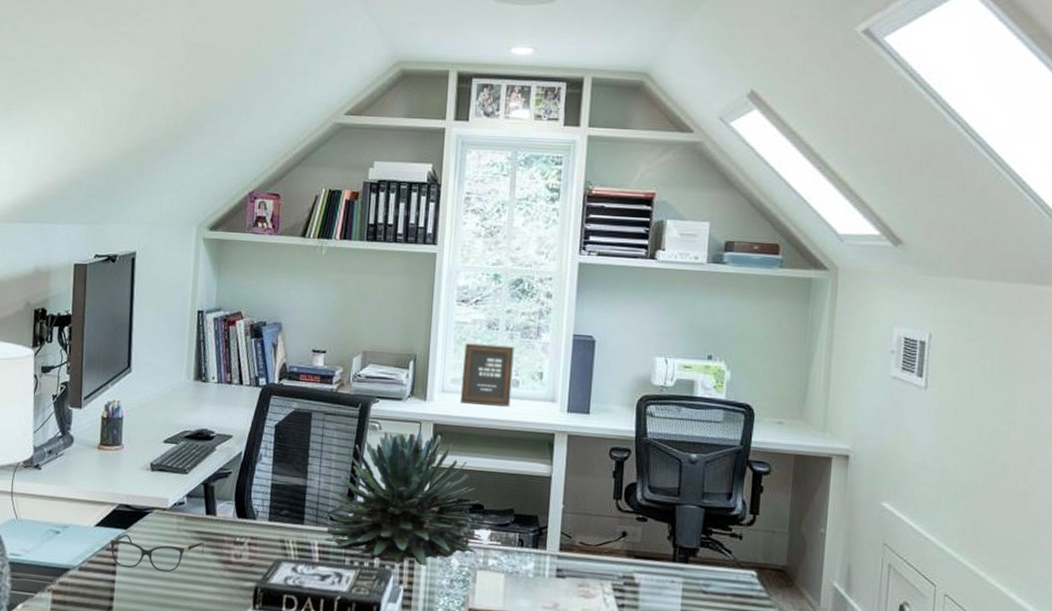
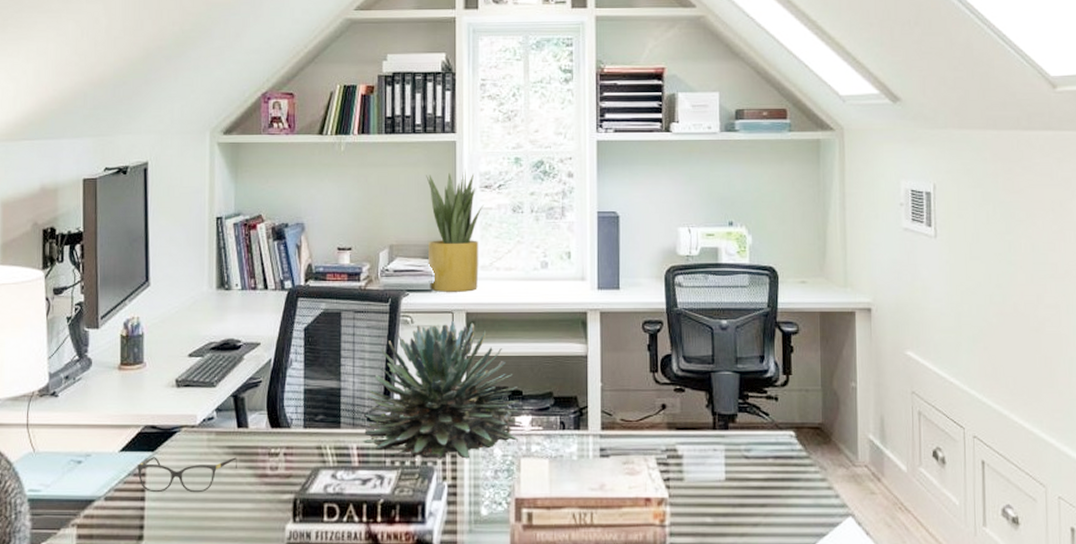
planter: none [400,282,459,404] -> present [426,169,484,292]
picture frame: present [461,343,514,407] -> none [491,228,541,289]

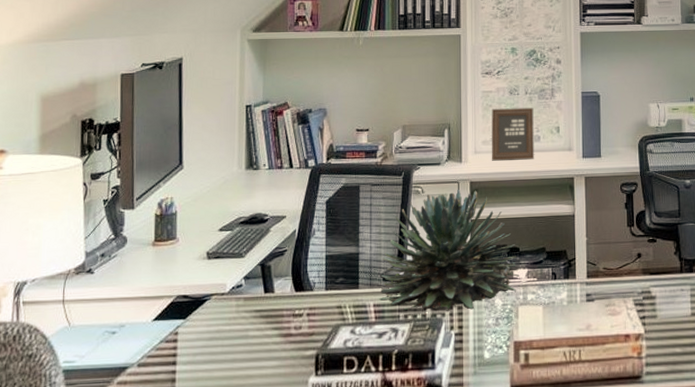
spectacles: present [137,457,237,493] -> none [169,320,264,357]
planter: present [426,169,484,292] -> none [435,59,485,165]
picture frame: none [491,228,541,289] -> present [491,107,534,161]

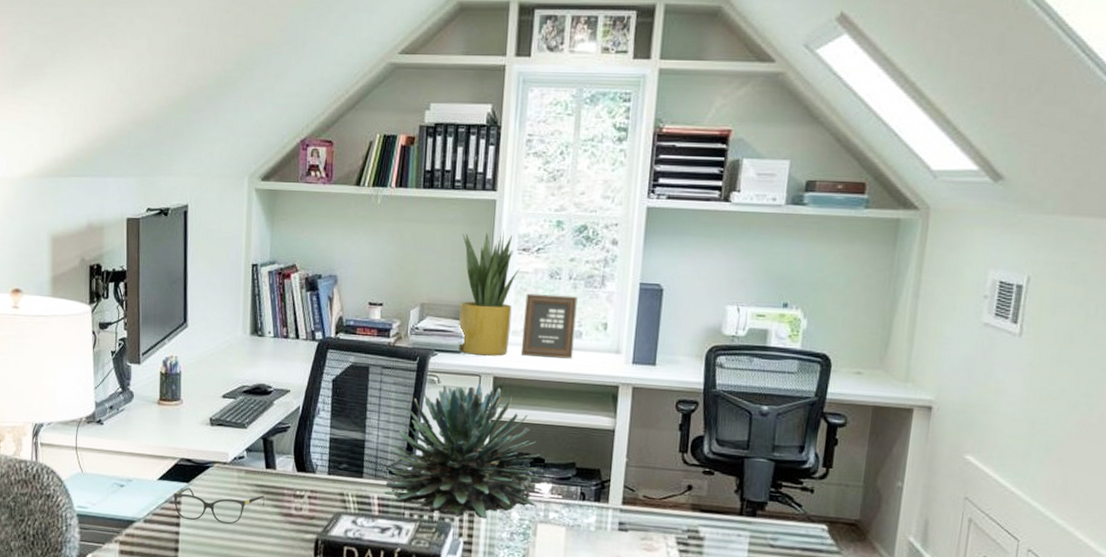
spectacles: none [169,320,264,357] -> present [173,487,265,525]
planter: none [435,59,485,165] -> present [459,230,520,356]

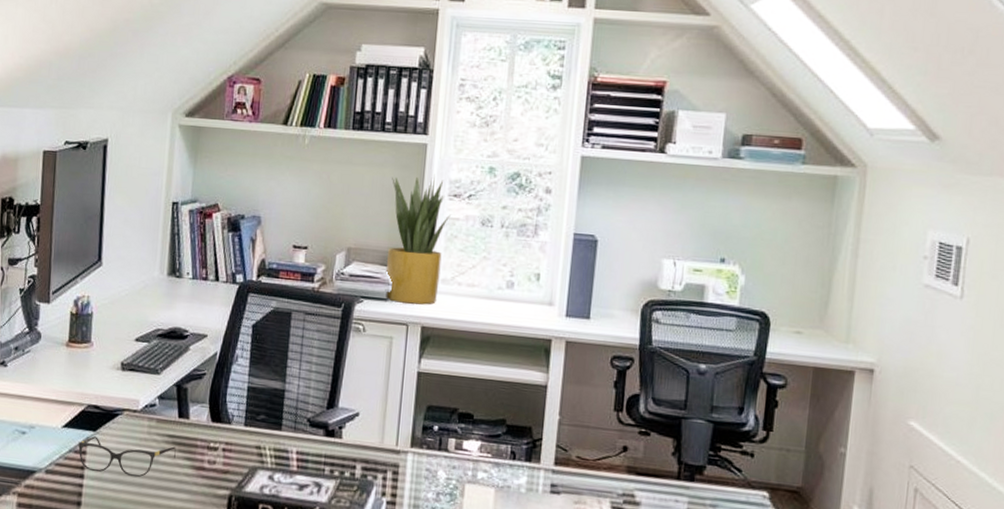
succulent plant: present [384,384,543,518] -> none [303,334,471,477]
picture frame: present [522,293,578,359] -> none [451,240,510,310]

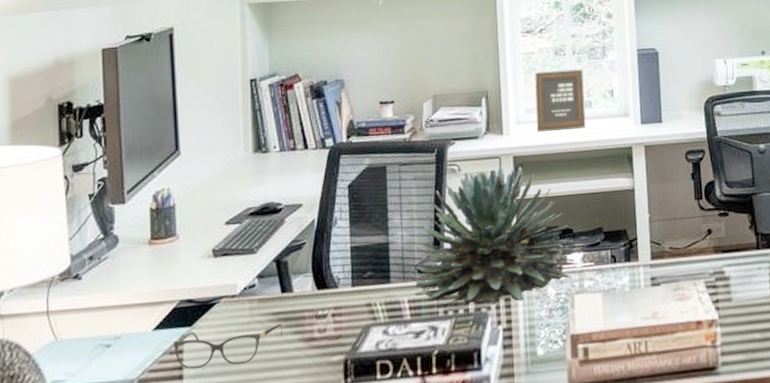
succulent plant: none [303,334,471,477] -> present [414,166,575,309]
planter: present [386,175,451,305] -> none [467,16,526,139]
picture frame: none [451,240,510,310] -> present [535,69,586,132]

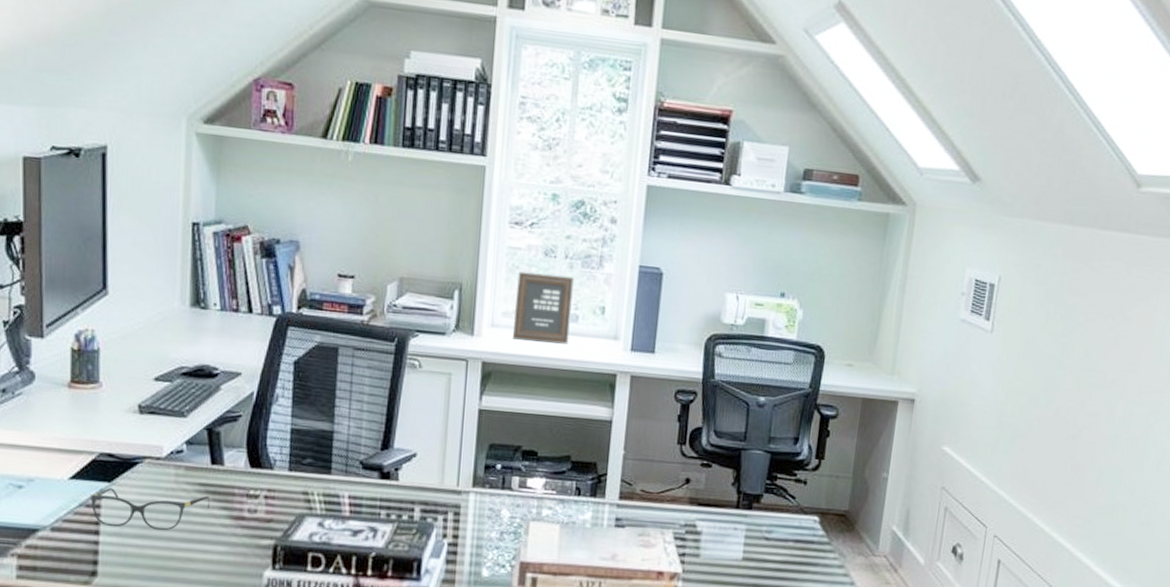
succulent plant: present [414,166,575,309] -> none [356,370,535,517]

